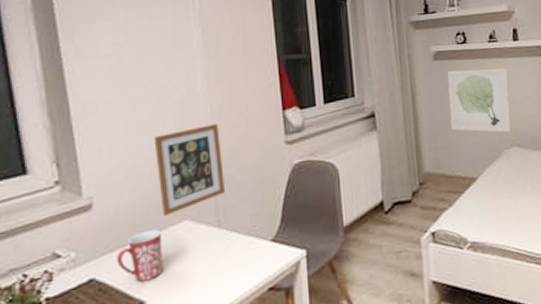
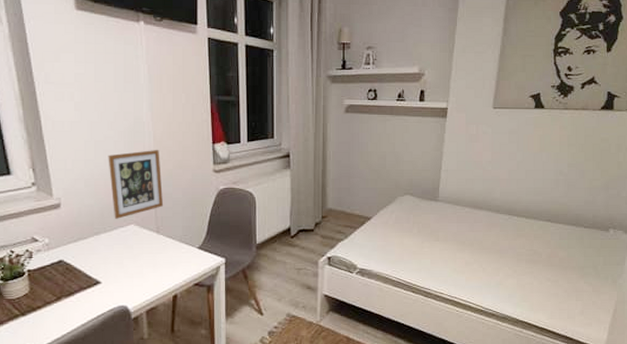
mug: present [116,229,163,282] -> none [79,229,114,267]
wall art: present [447,68,511,133] -> none [355,123,411,182]

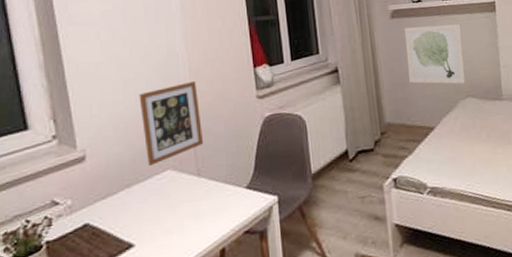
wall art: none [355,123,411,182] -> present [404,24,466,84]

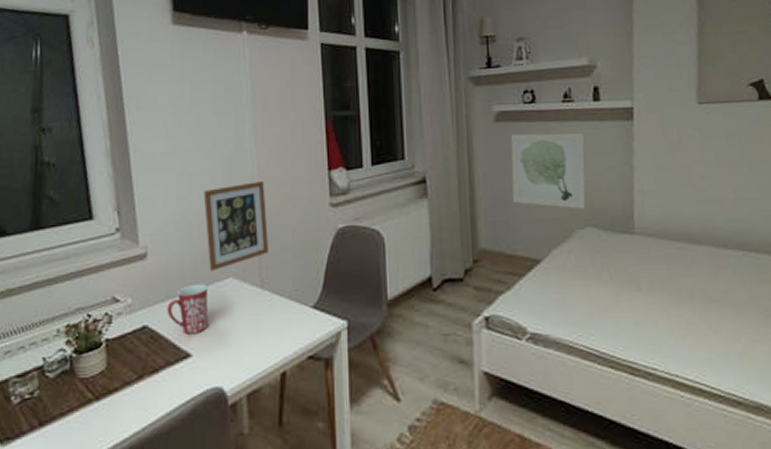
mug: none [108,178,149,227] -> present [167,283,209,334]

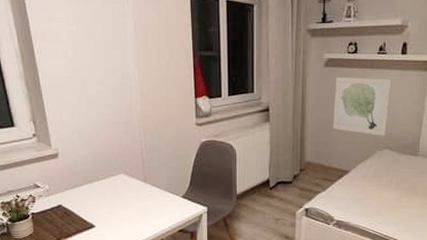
mug: present [167,283,209,334] -> none [75,177,106,212]
picture frame: present [203,180,270,271] -> none [99,103,150,168]

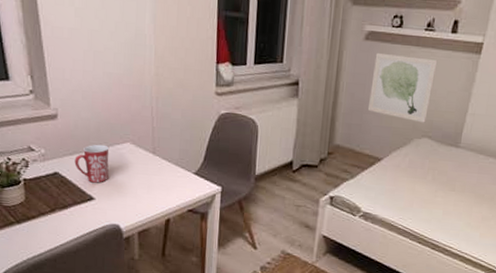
mug: none [75,177,106,212] -> present [74,144,110,183]

